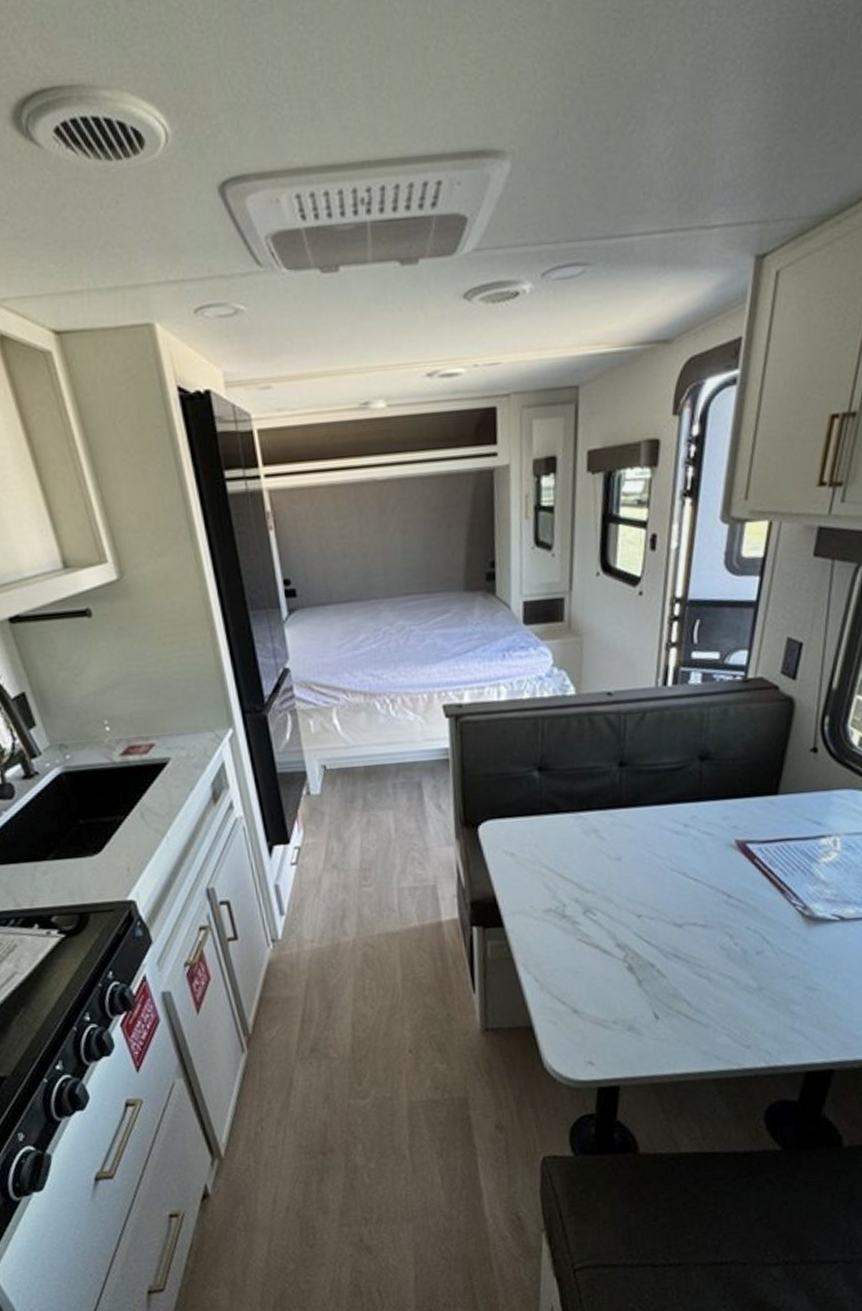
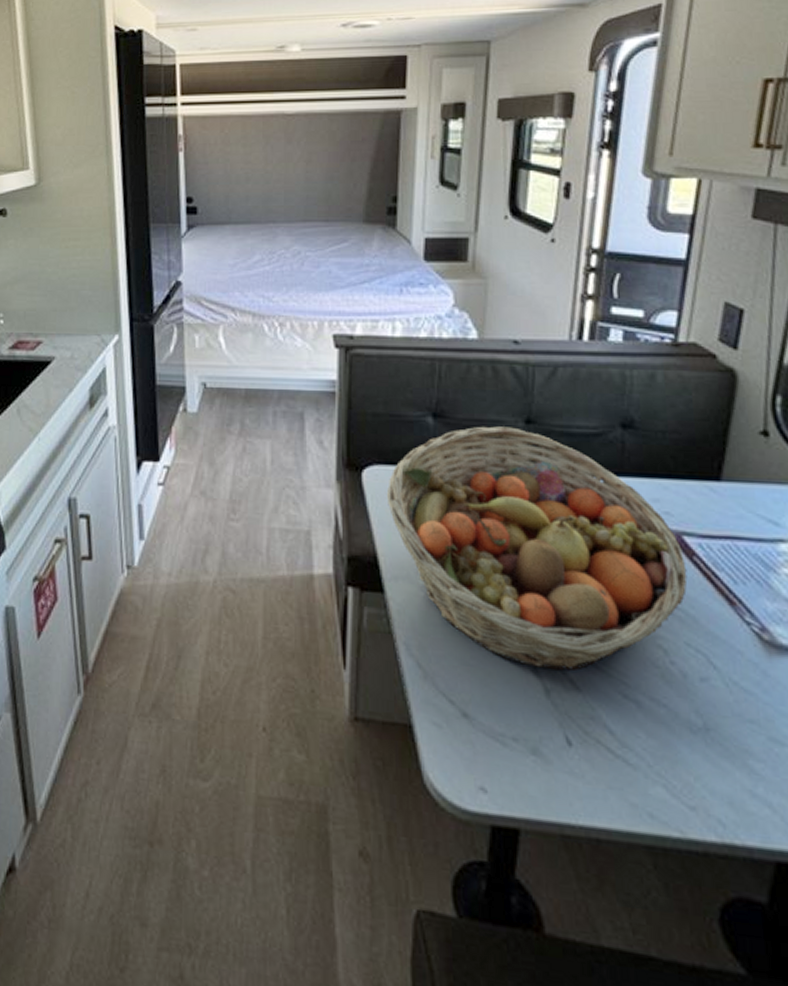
fruit basket: none [500,771,749,966] -> present [386,426,688,671]

